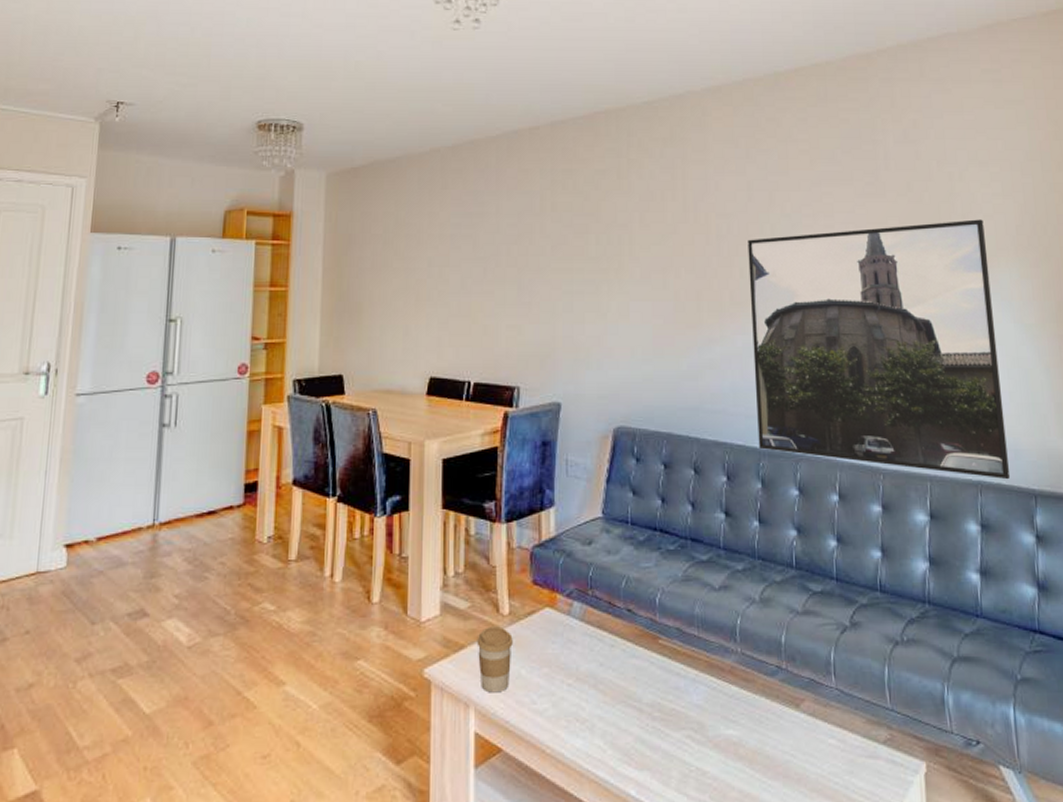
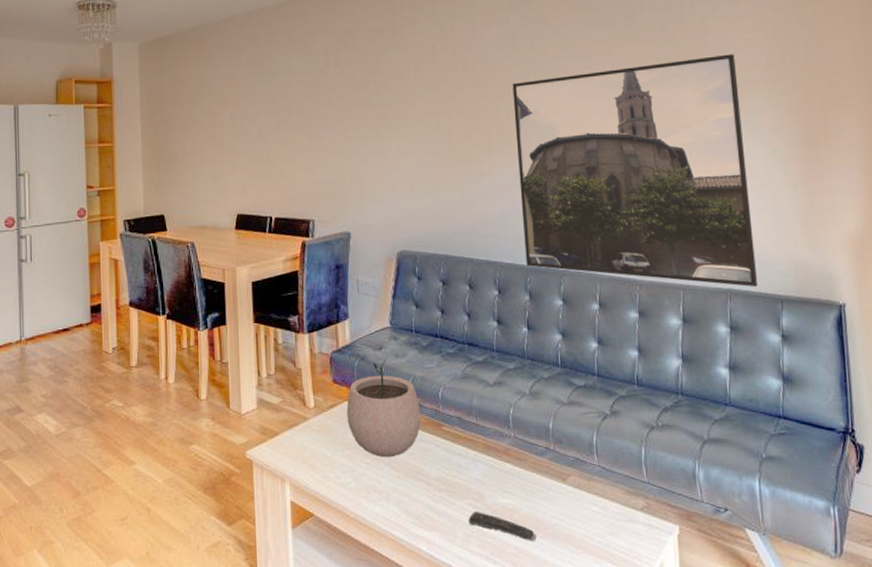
coffee cup: present [477,626,513,693] -> none [288,417,319,470]
plant pot: none [547,557,635,678] -> present [346,360,422,458]
remote control: none [686,744,765,782] -> present [468,510,537,541]

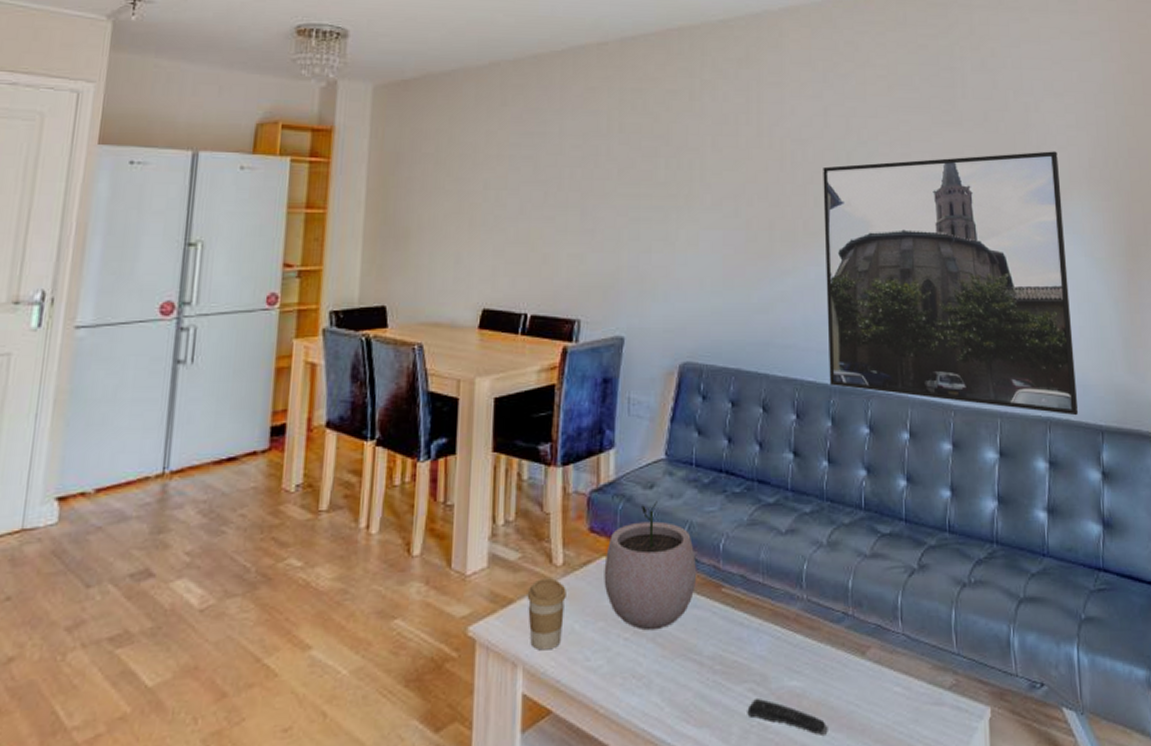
coffee cup: none [288,417,319,470] -> present [527,578,566,651]

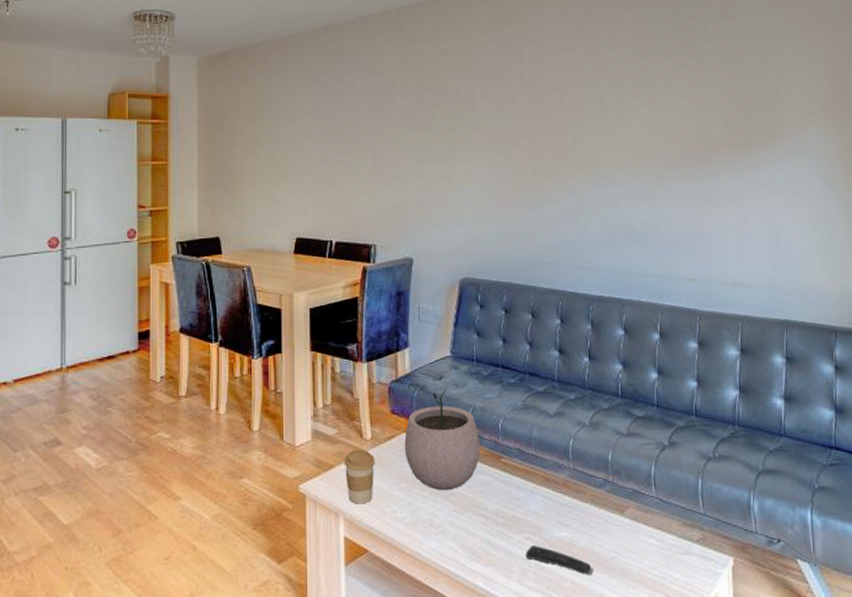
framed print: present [823,151,1079,416] -> none [579,87,814,319]

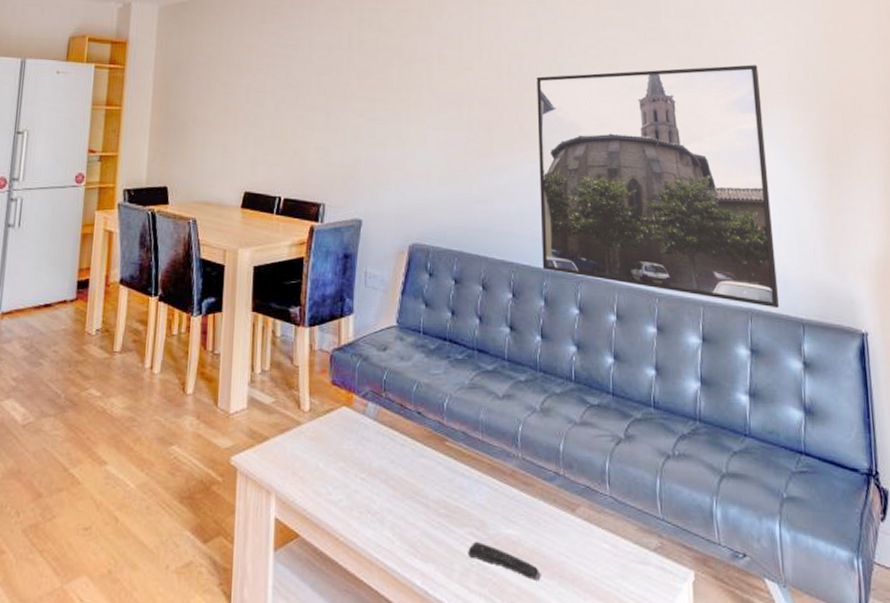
coffee cup: present [344,449,375,504] -> none [279,421,312,483]
plant pot: present [404,390,481,491] -> none [344,362,424,474]
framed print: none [579,87,814,319] -> present [537,64,780,309]

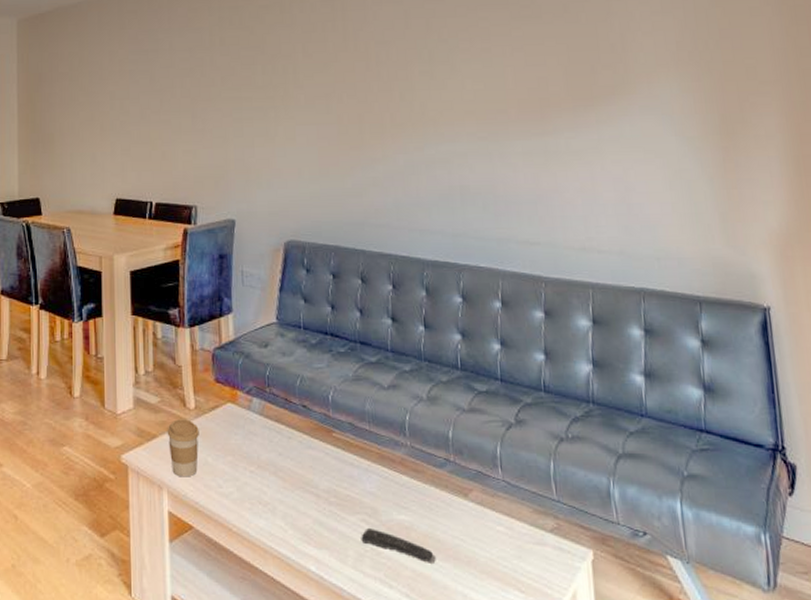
coffee cup: none [279,421,312,483] -> present [167,419,199,477]
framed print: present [537,64,780,309] -> none [406,37,674,287]

